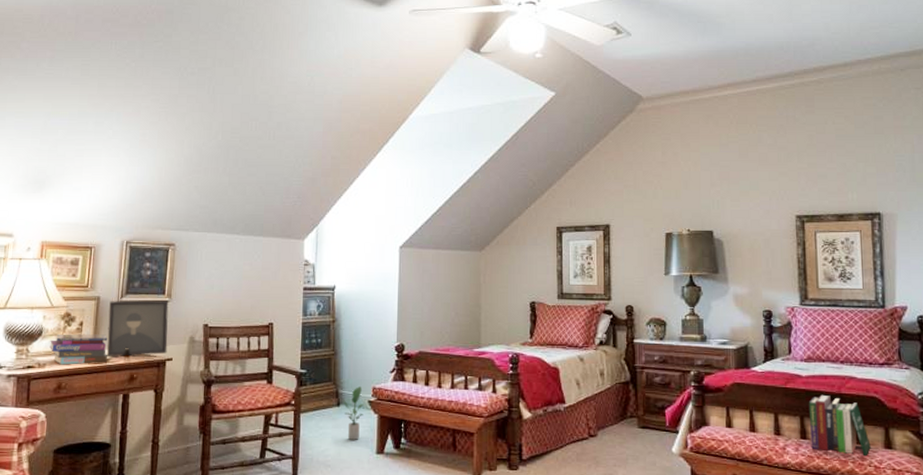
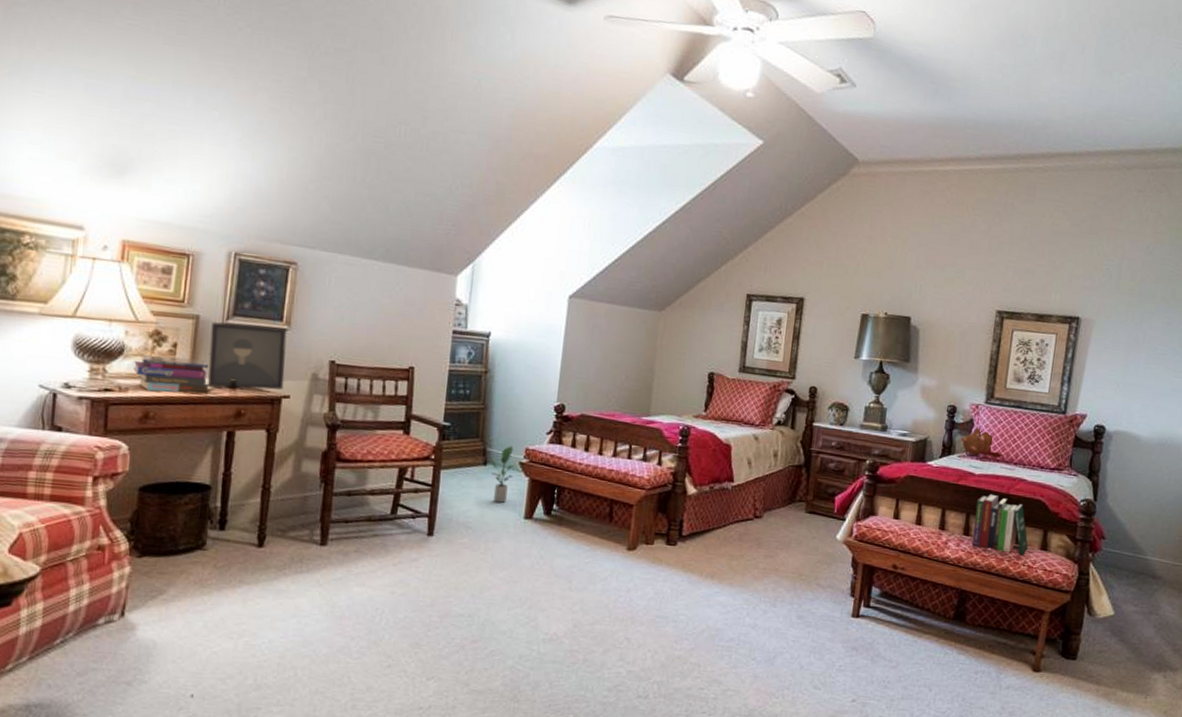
teddy bear: none [782,330,828,358] -> present [961,428,1003,458]

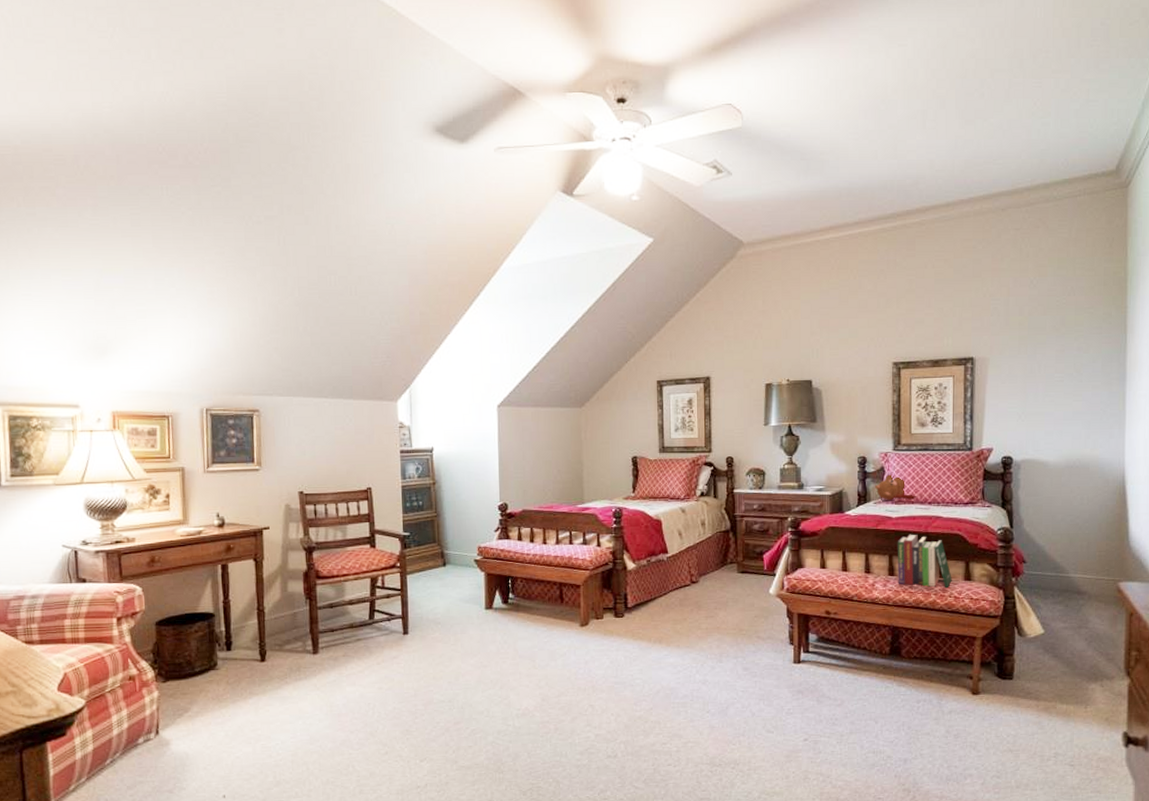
books: present [133,354,208,394] -> none [136,506,200,539]
picture frame: present [208,322,287,390] -> none [195,469,263,528]
potted plant: present [490,446,517,503] -> none [448,546,472,598]

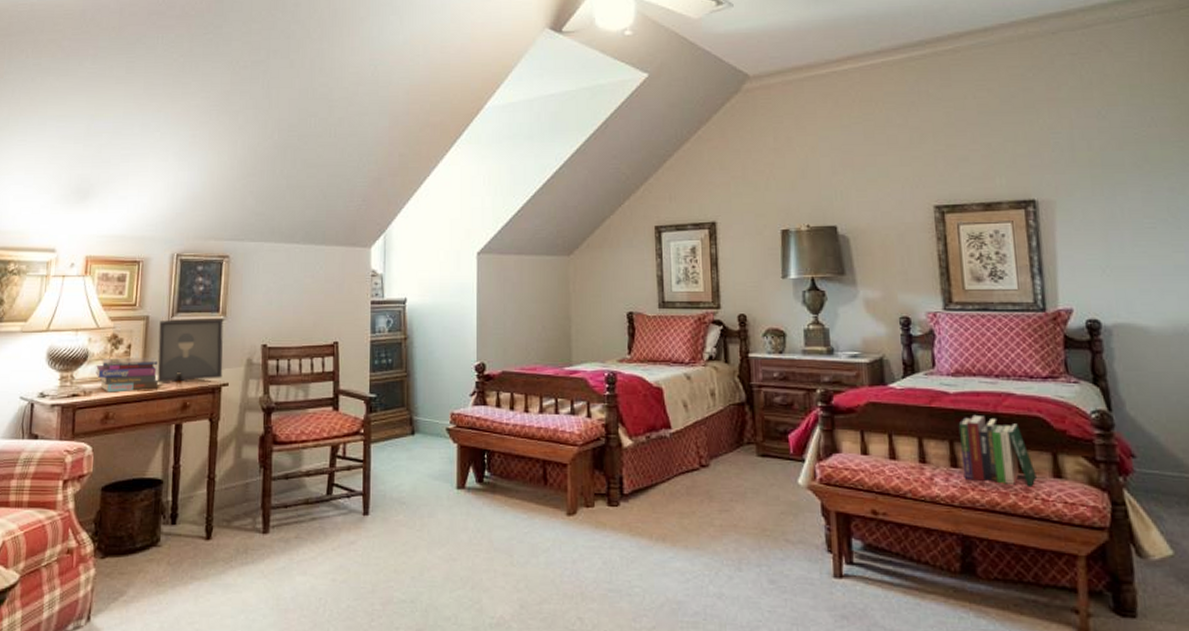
books: none [136,506,200,539] -> present [96,358,158,393]
picture frame: none [195,469,263,528] -> present [157,319,224,382]
teddy bear: present [875,474,917,500] -> none [924,339,979,371]

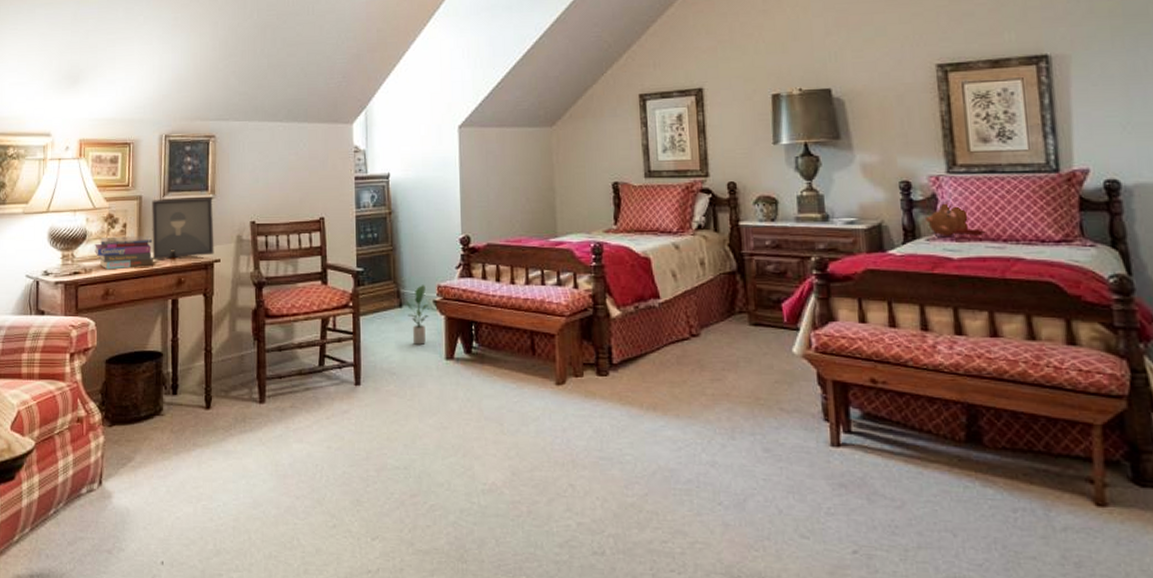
potted plant: none [417,412,444,473] -> present [404,285,431,345]
teddy bear: none [924,339,979,371] -> present [926,203,986,236]
books: present [958,414,1037,488] -> none [963,280,1048,355]

